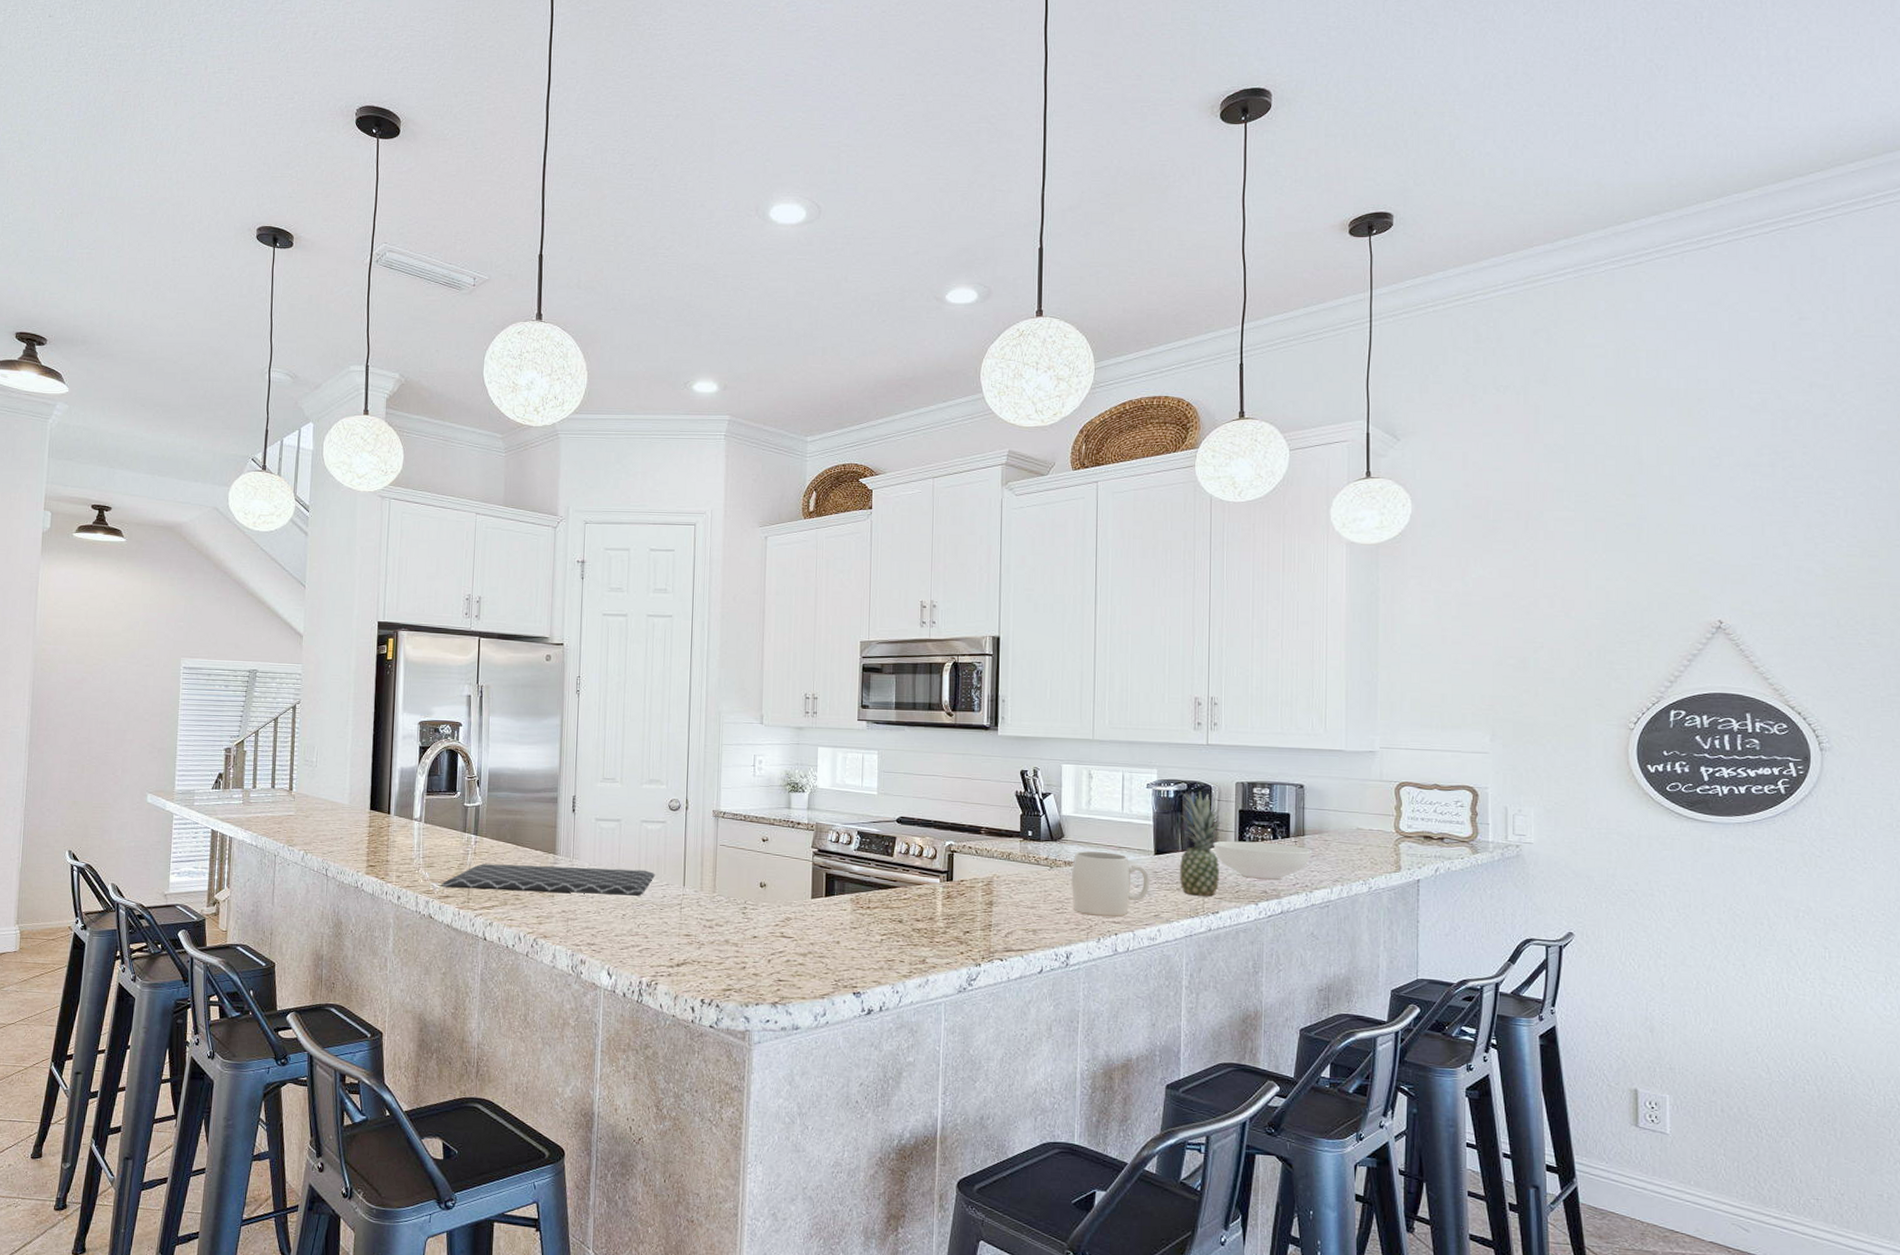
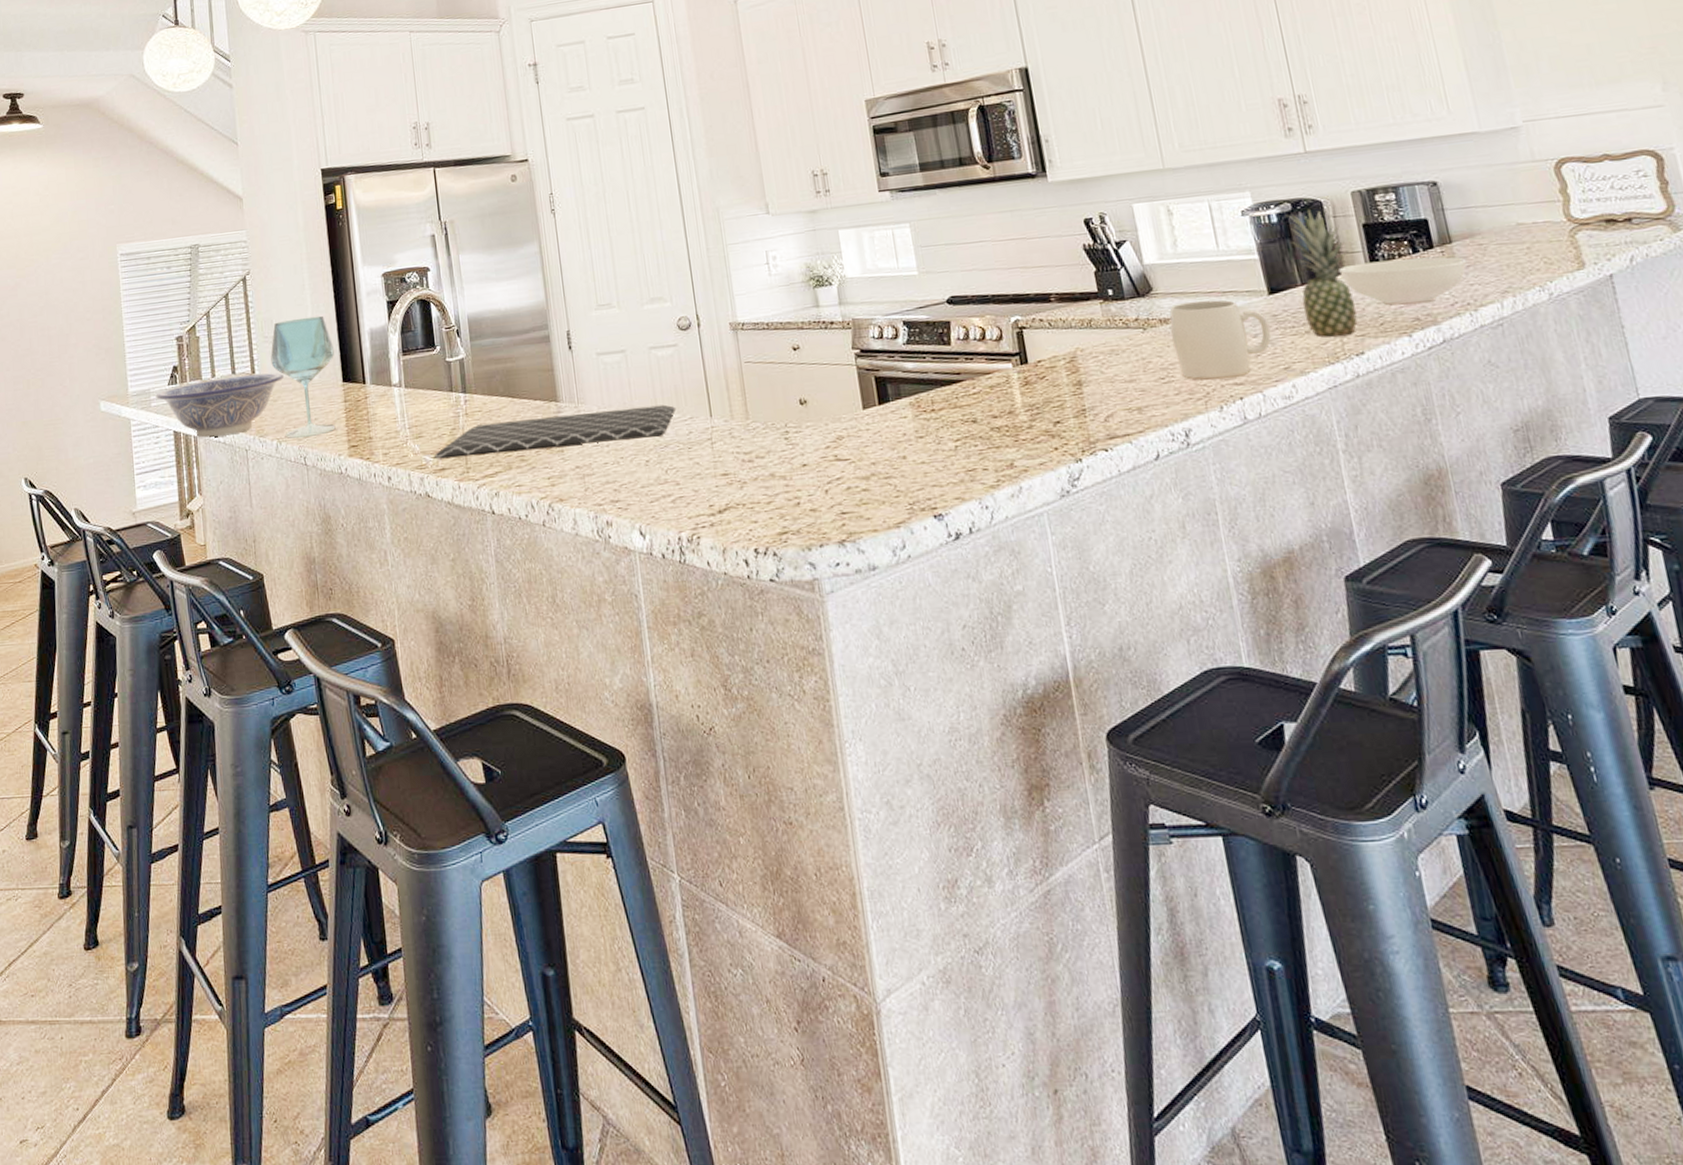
decorative bowl: none [199,790,318,841] -> present [155,372,284,438]
wine glass: none [308,749,367,853] -> present [270,316,336,439]

